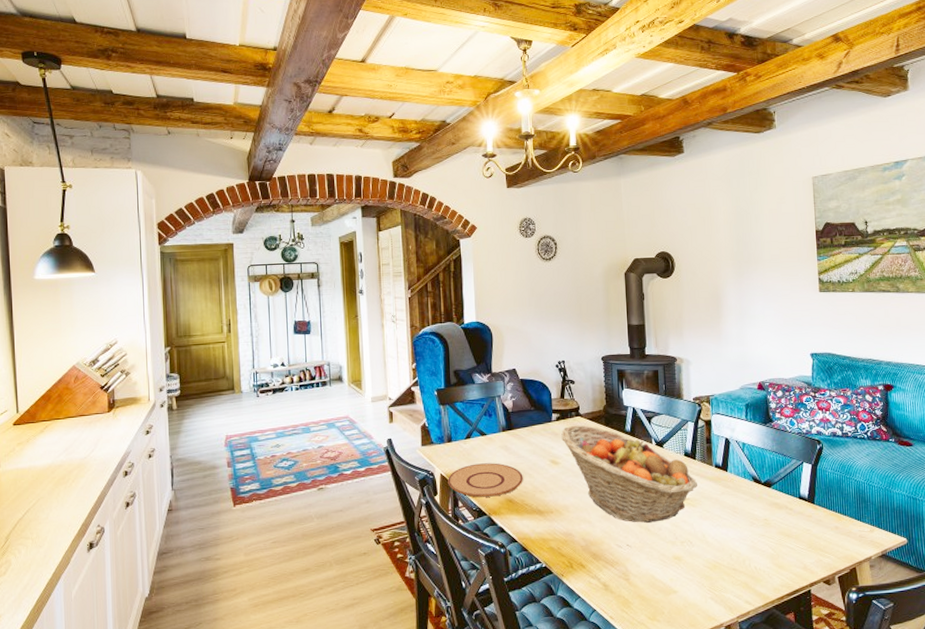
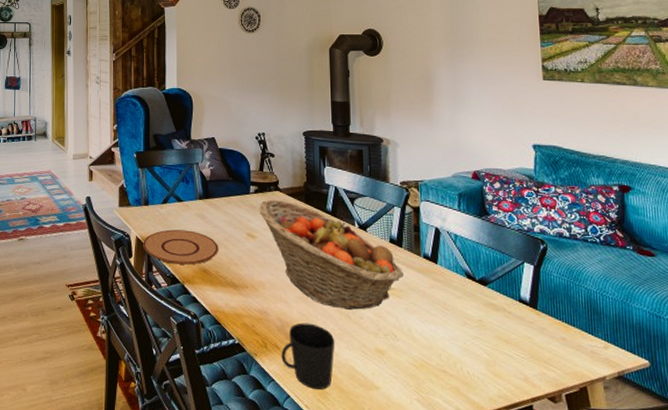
cup: none [586,539,636,601] -> present [281,323,335,390]

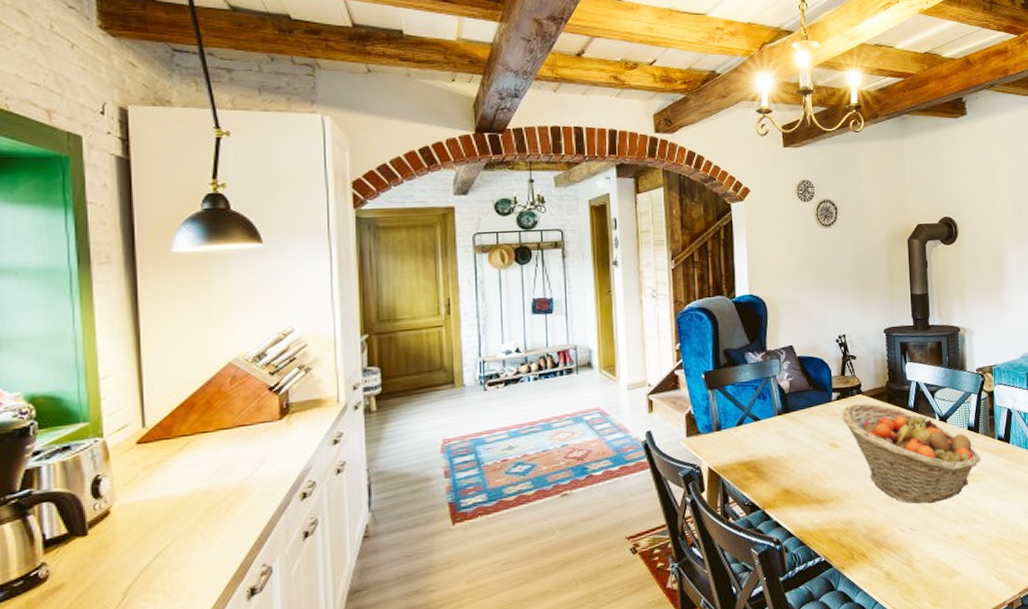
plate: present [143,229,218,265] -> none [716,450,801,491]
cup: present [281,323,335,390] -> none [868,524,920,590]

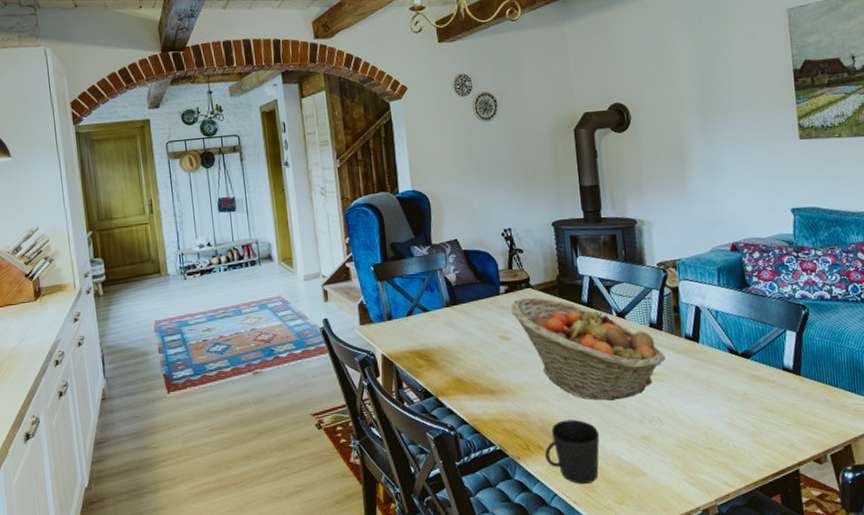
cup: none [868,524,920,590] -> present [545,419,600,484]

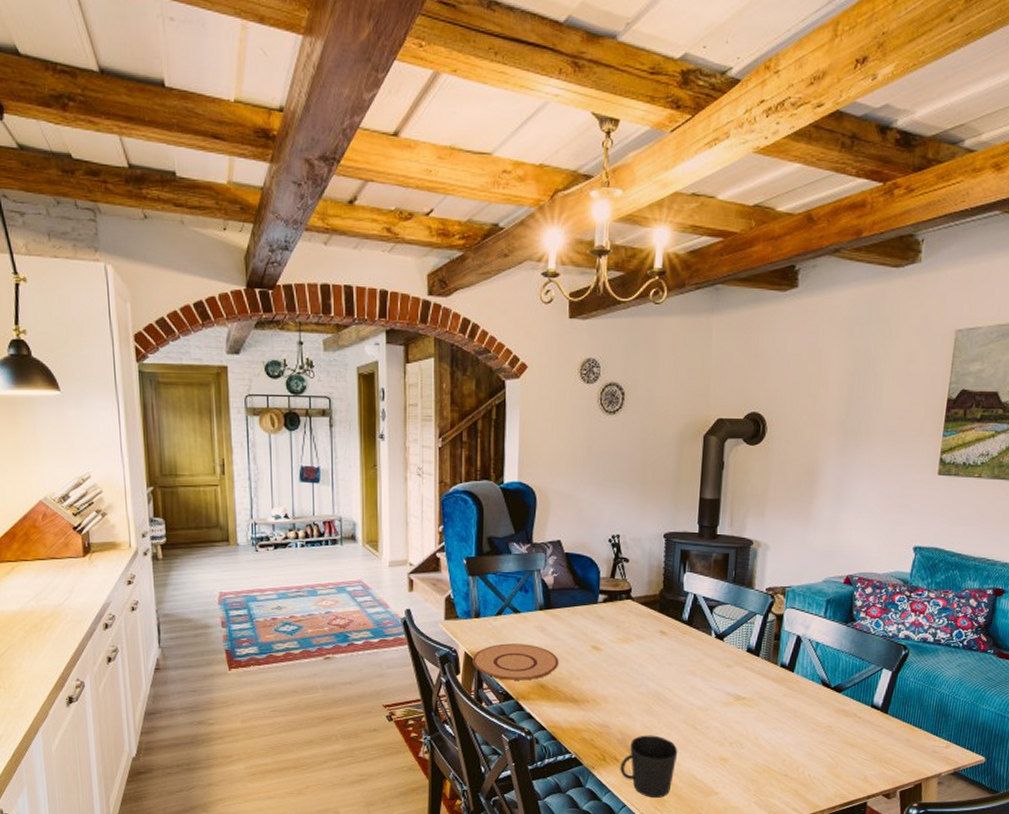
plate: none [390,340,471,378] -> present [472,643,559,680]
fruit basket: present [511,297,665,401] -> none [607,609,757,720]

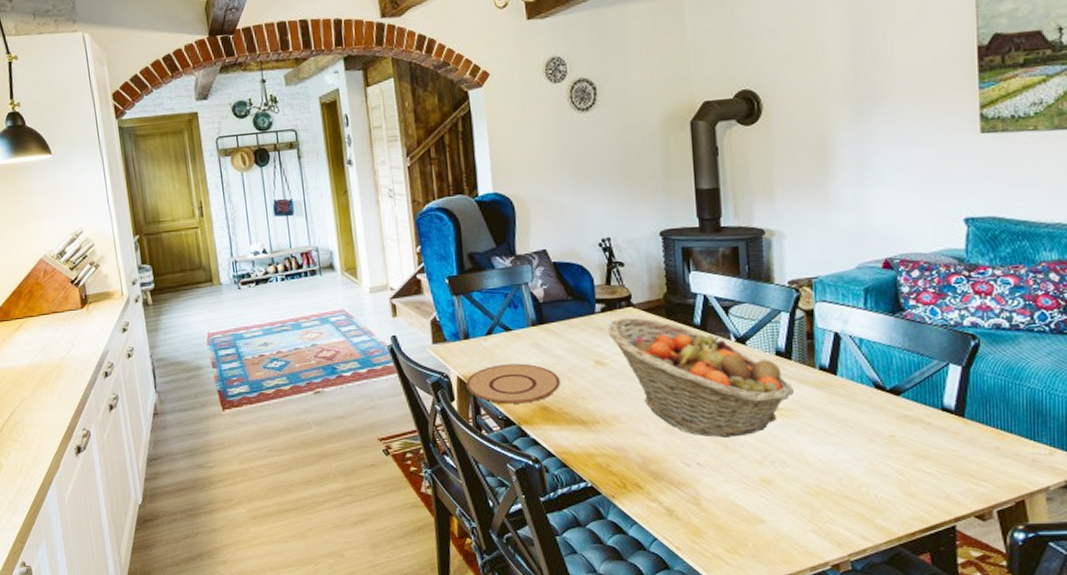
fruit basket: none [607,609,757,720] -> present [608,317,794,437]
cup: present [620,735,678,798] -> none [644,457,710,529]

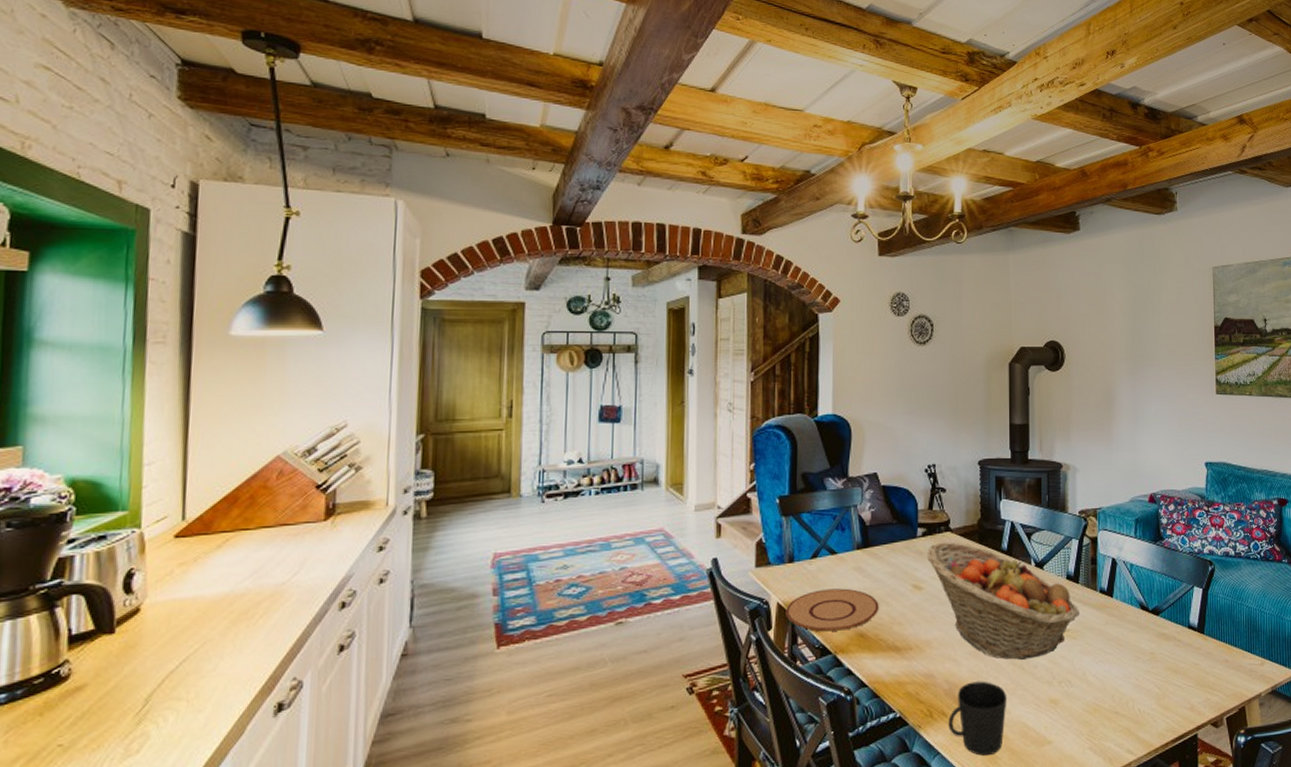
cup: none [644,457,710,529] -> present [948,681,1007,756]

